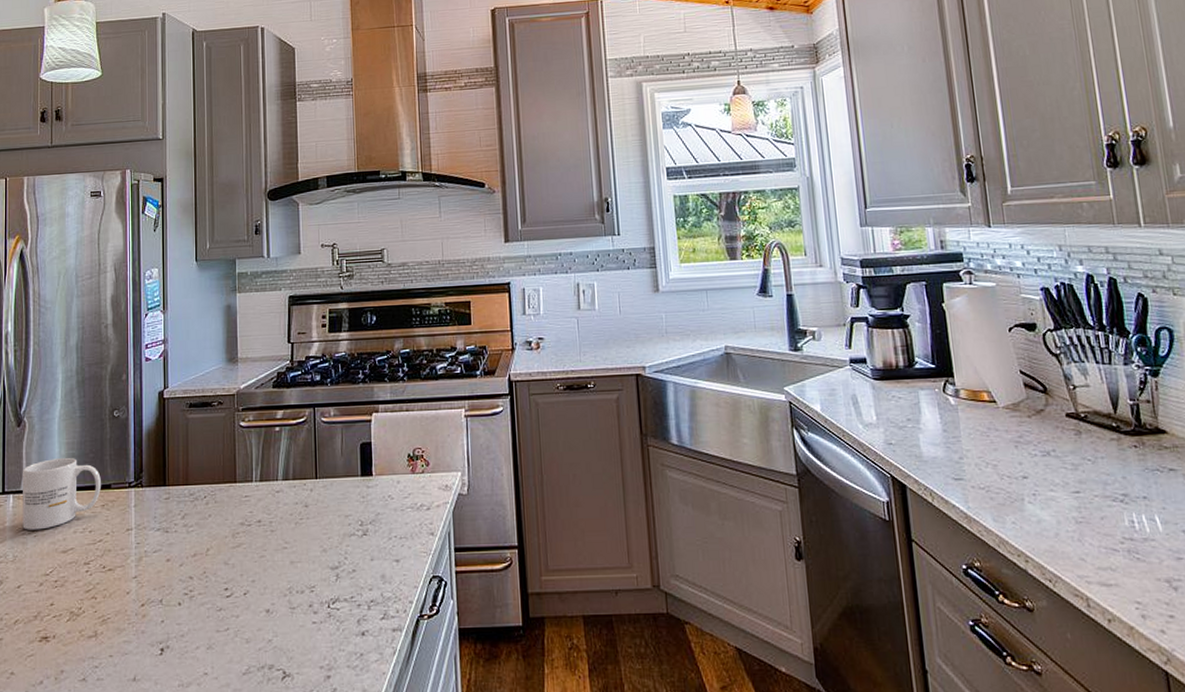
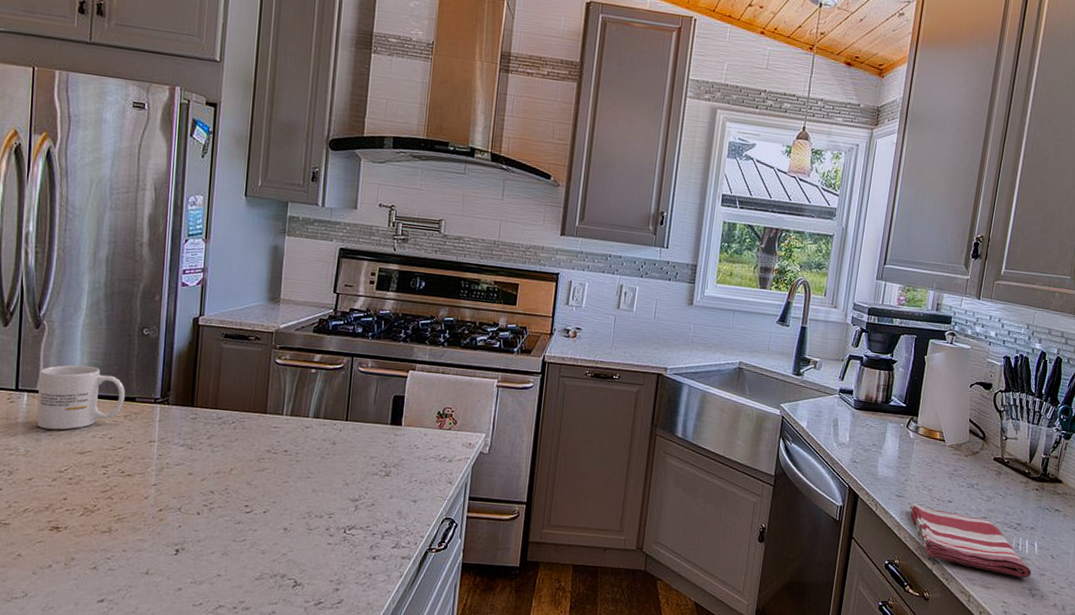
dish towel: none [974,486,1163,566] -> present [909,503,1032,578]

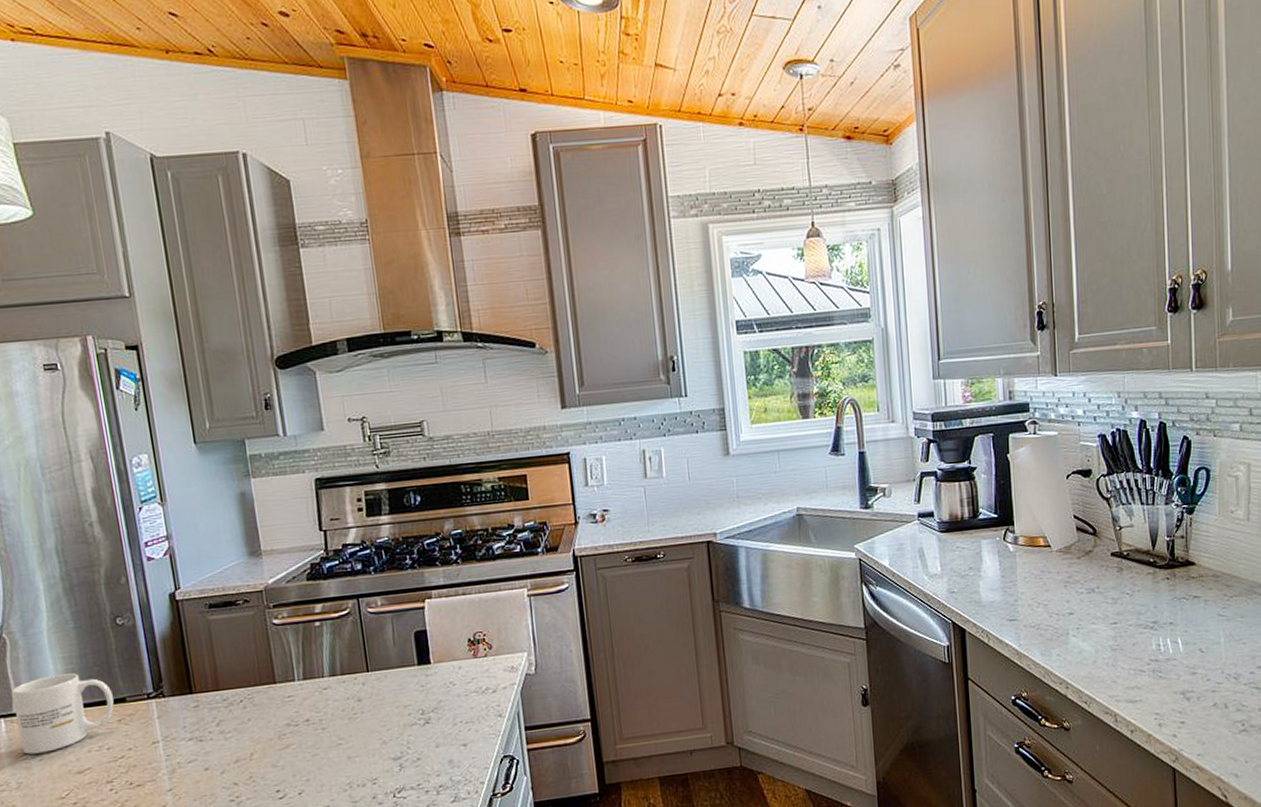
dish towel: present [909,503,1032,578] -> none [1026,624,1181,683]

